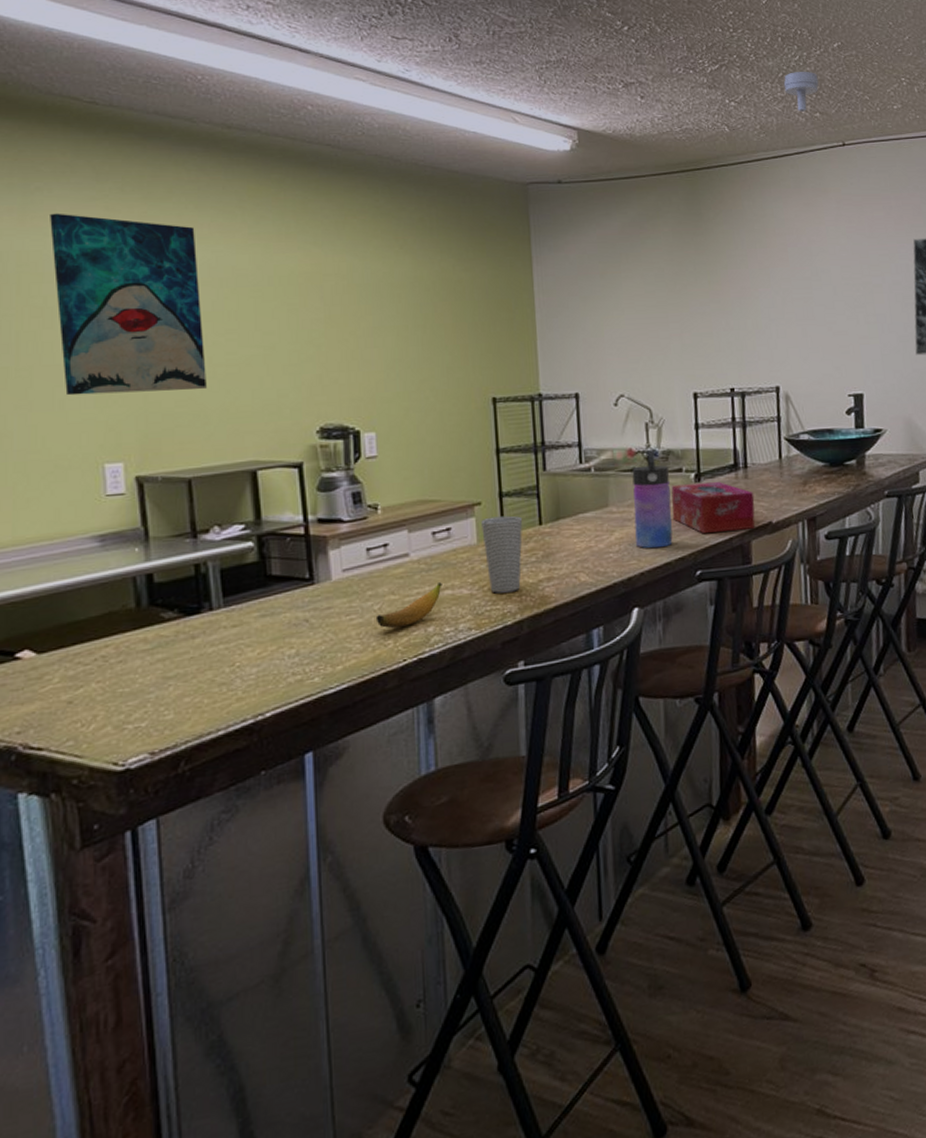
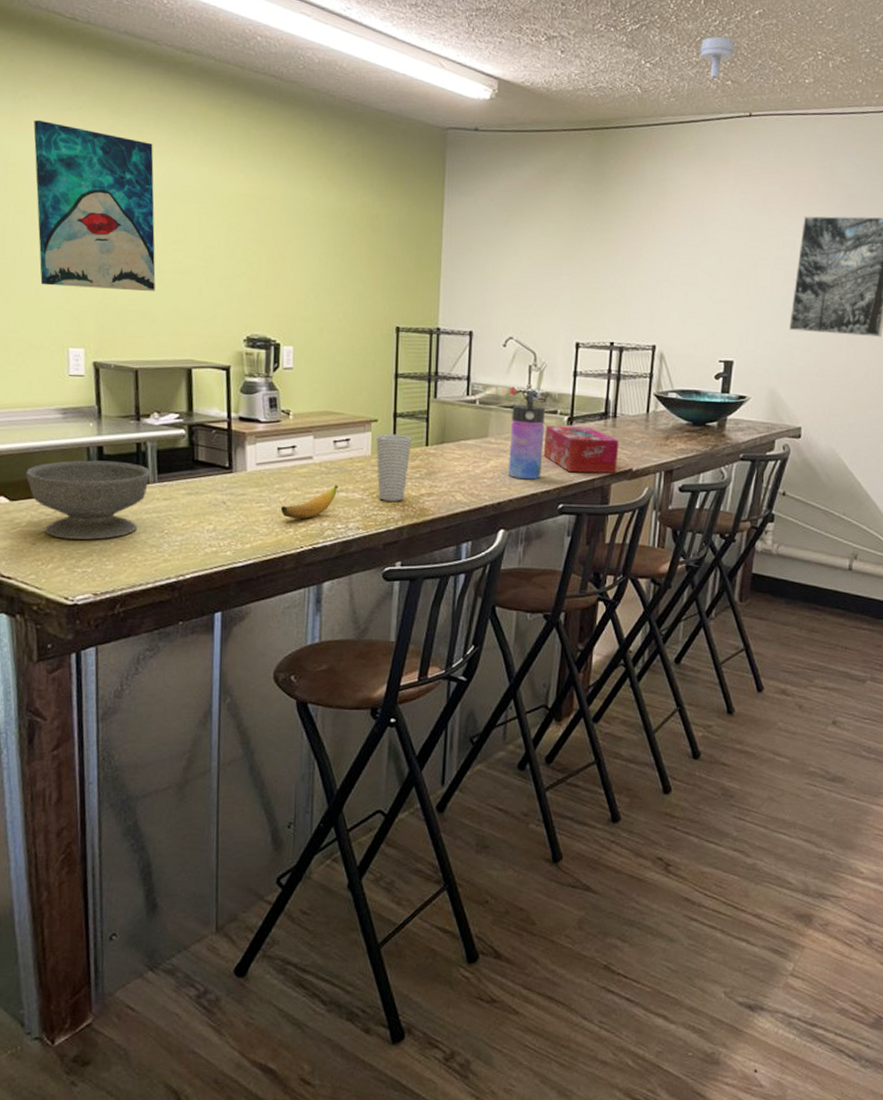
bowl: none [56,588,213,691] -> present [26,460,150,540]

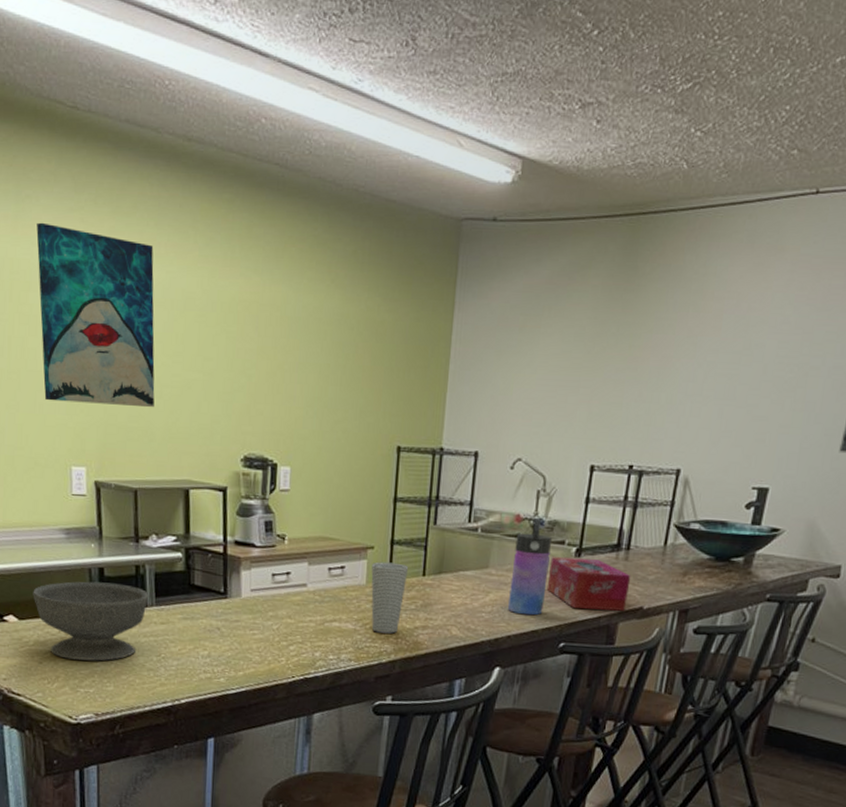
banana: present [280,485,338,520] -> none [273,614,332,649]
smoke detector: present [700,36,735,79] -> none [762,93,807,147]

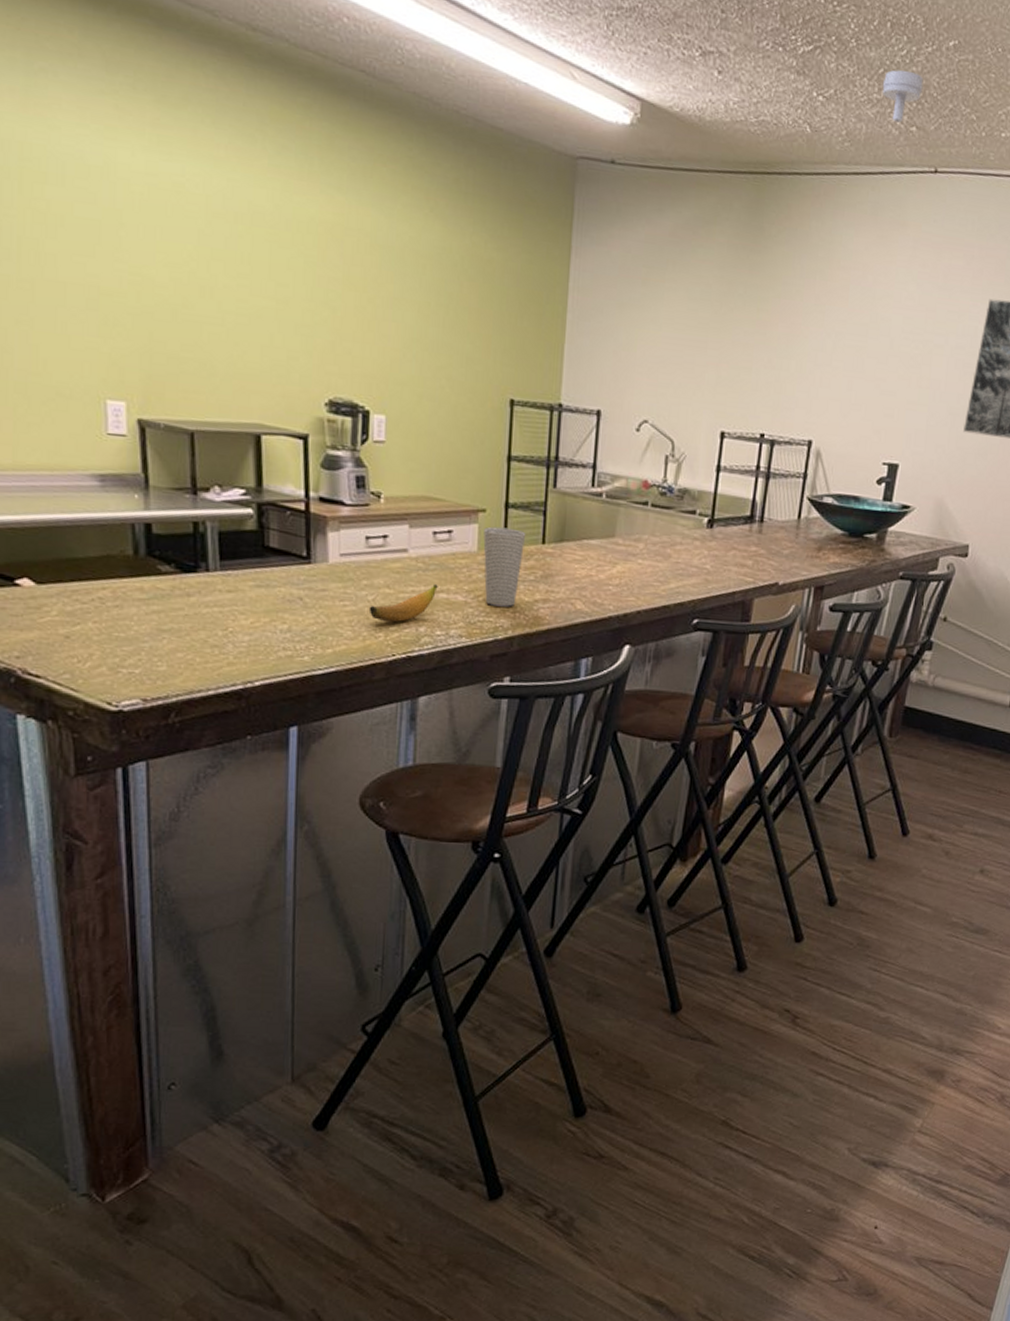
bowl: present [33,581,148,661] -> none [55,539,210,636]
wall art: present [36,222,155,408] -> none [55,102,215,337]
banana: none [273,614,332,649] -> present [369,584,438,623]
water bottle: present [508,518,551,615] -> none [637,485,682,589]
tissue box: present [546,557,631,611] -> none [678,527,765,587]
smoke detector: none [762,93,807,147] -> present [882,69,924,123]

